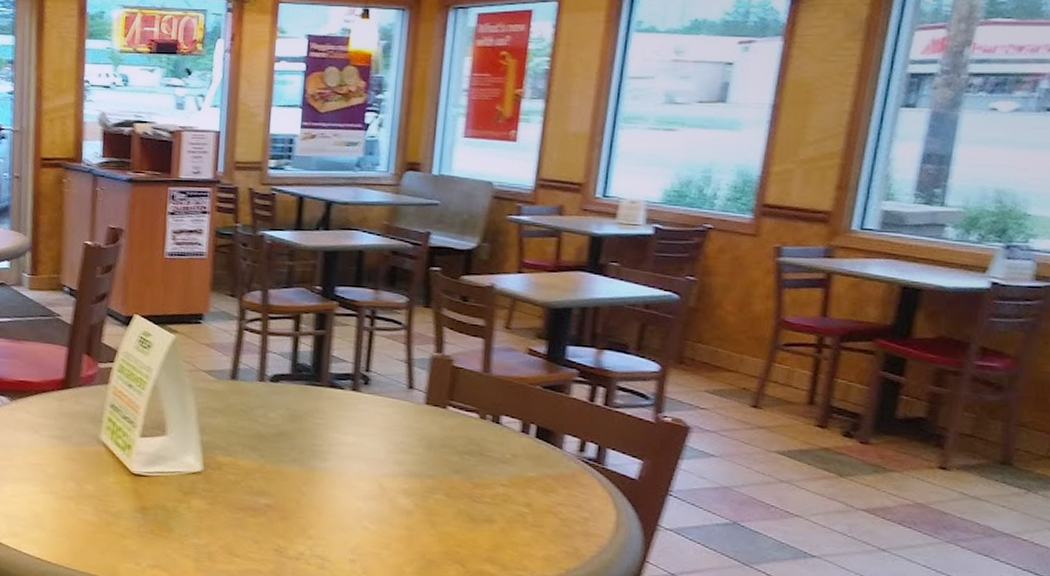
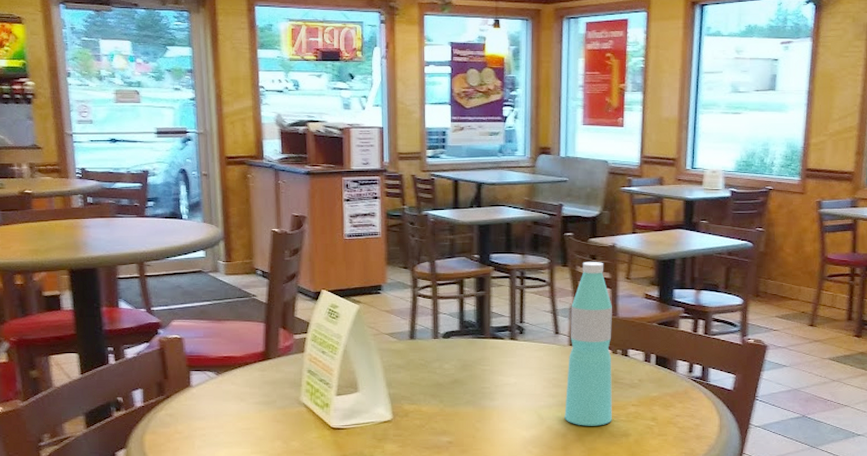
water bottle: none [412,304,484,506] -> present [564,262,612,426]

